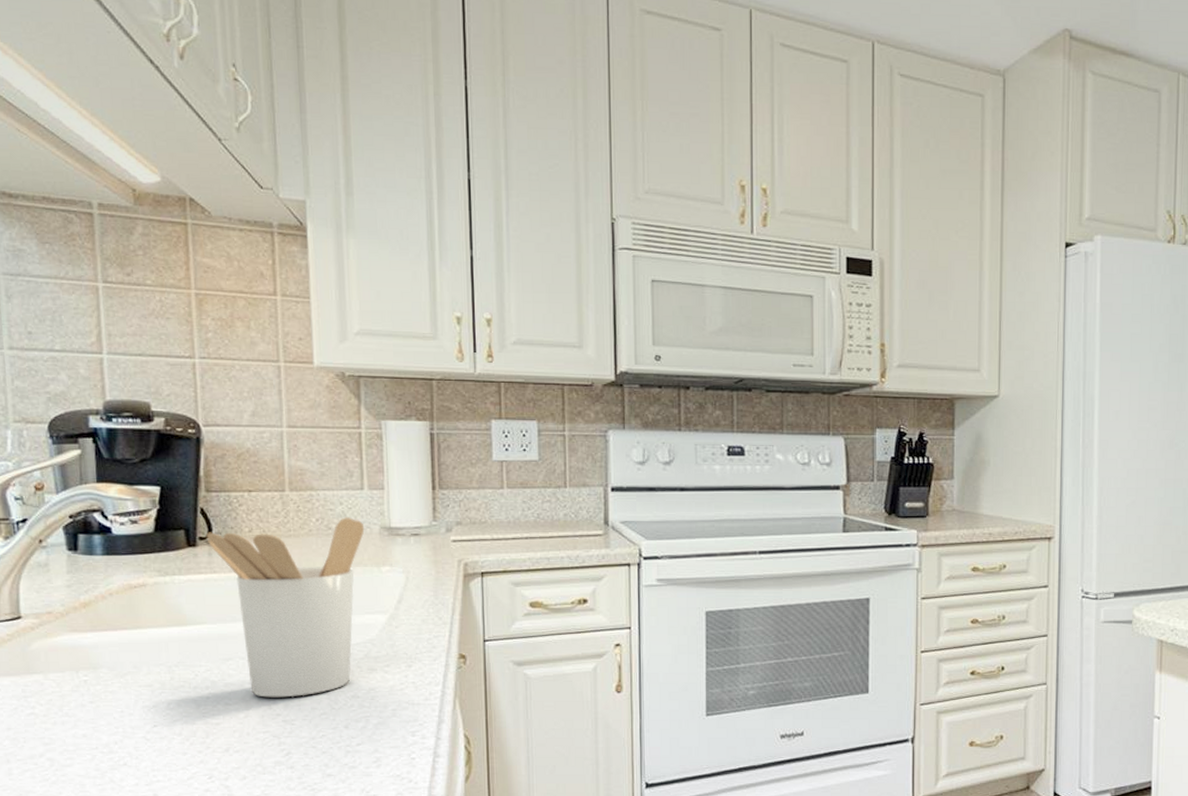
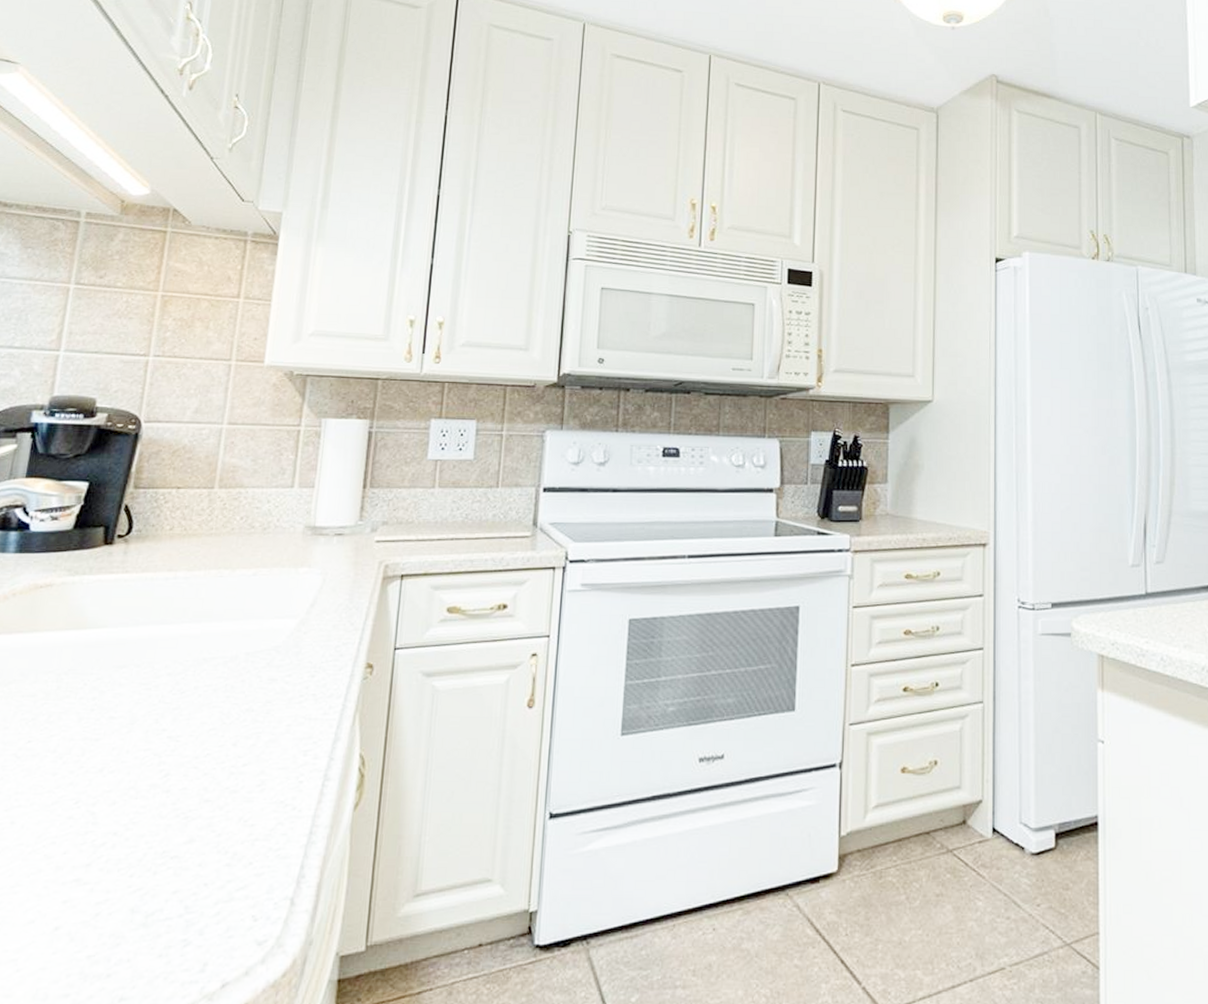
utensil holder: present [206,517,365,698] -> none [125,516,289,710]

